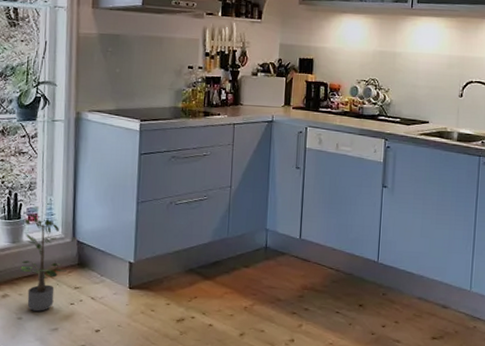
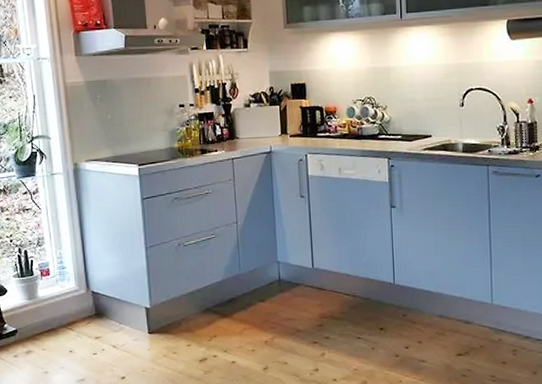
potted plant: present [20,211,66,311] -> none [37,266,85,364]

